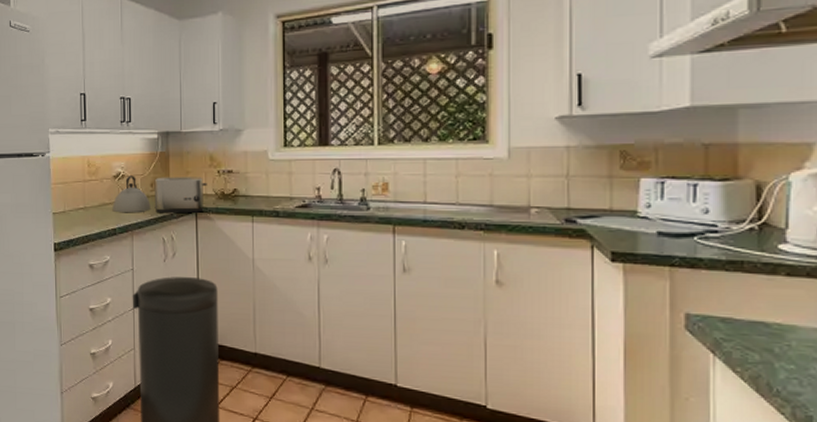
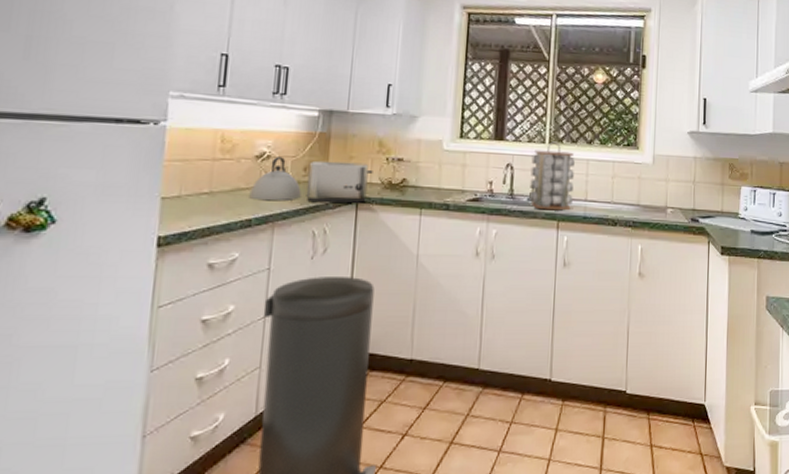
spice rack: none [360,142,409,214] -> present [529,141,575,211]

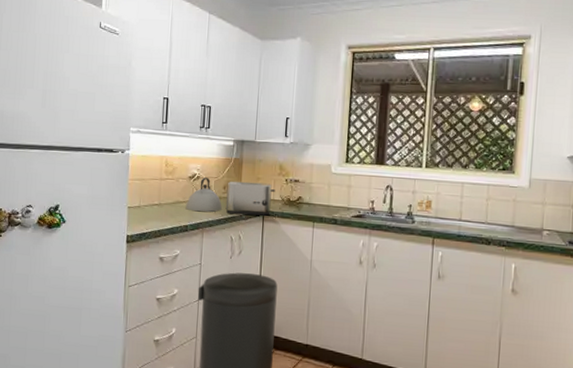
spice rack: present [529,141,575,211] -> none [407,166,450,229]

